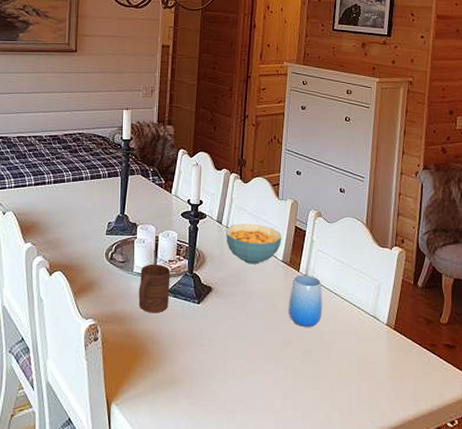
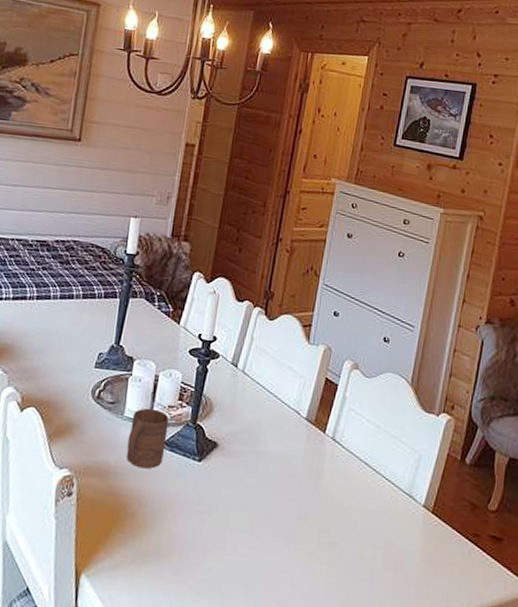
cereal bowl: present [225,224,282,264] -> none [240,369,309,420]
cup: present [289,275,322,327] -> none [307,437,351,501]

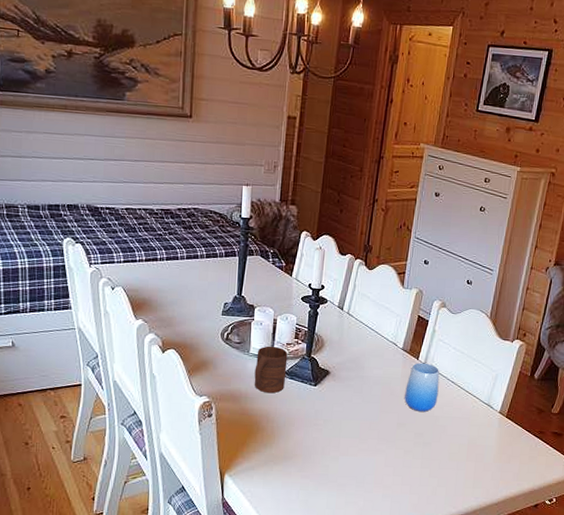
cup: none [307,437,351,501] -> present [405,362,440,412]

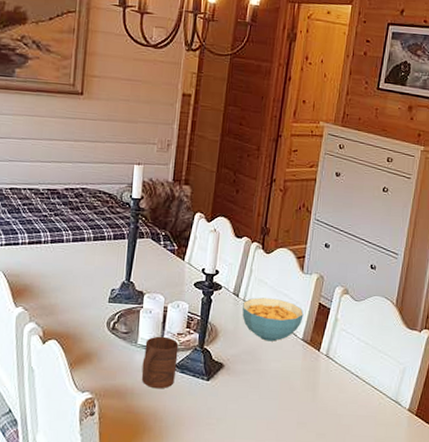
cereal bowl: none [346,310,404,351] -> present [242,297,304,342]
cup: present [405,362,440,412] -> none [305,354,343,409]

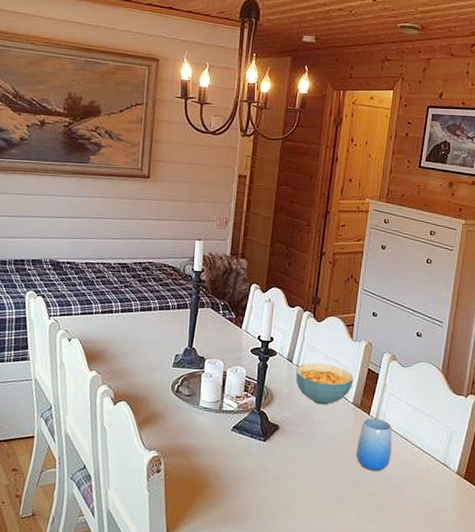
cup: present [142,336,179,389] -> none [203,398,237,449]
cup: none [305,354,343,409] -> present [356,418,393,471]

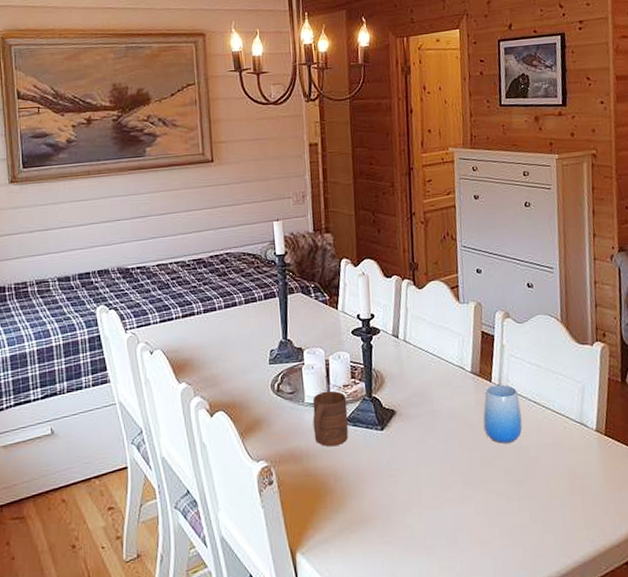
cup: none [203,398,237,449] -> present [312,390,348,447]
cereal bowl: present [295,363,354,405] -> none [403,333,468,380]

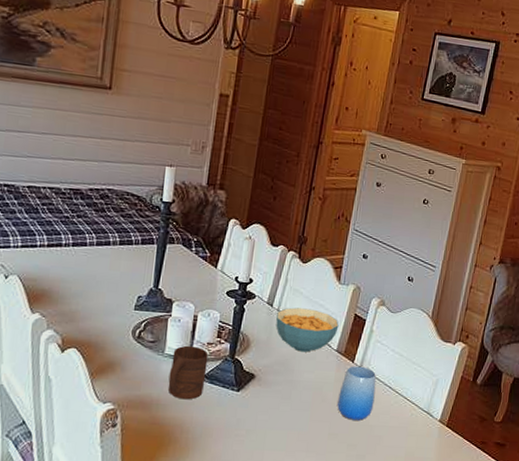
cereal bowl: none [403,333,468,380] -> present [276,307,339,352]

